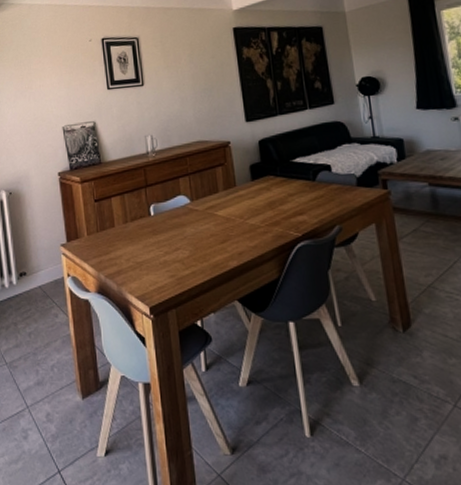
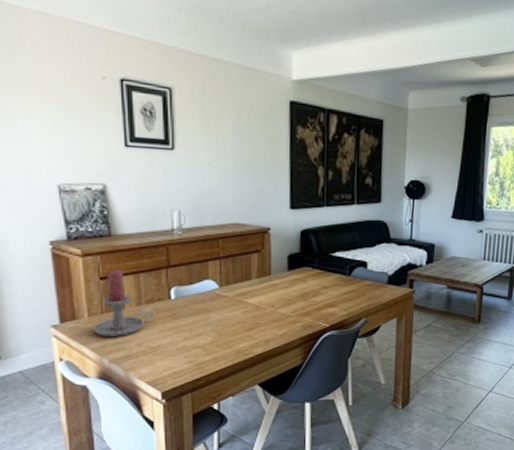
candle holder: none [91,192,139,253] -> present [93,269,155,337]

